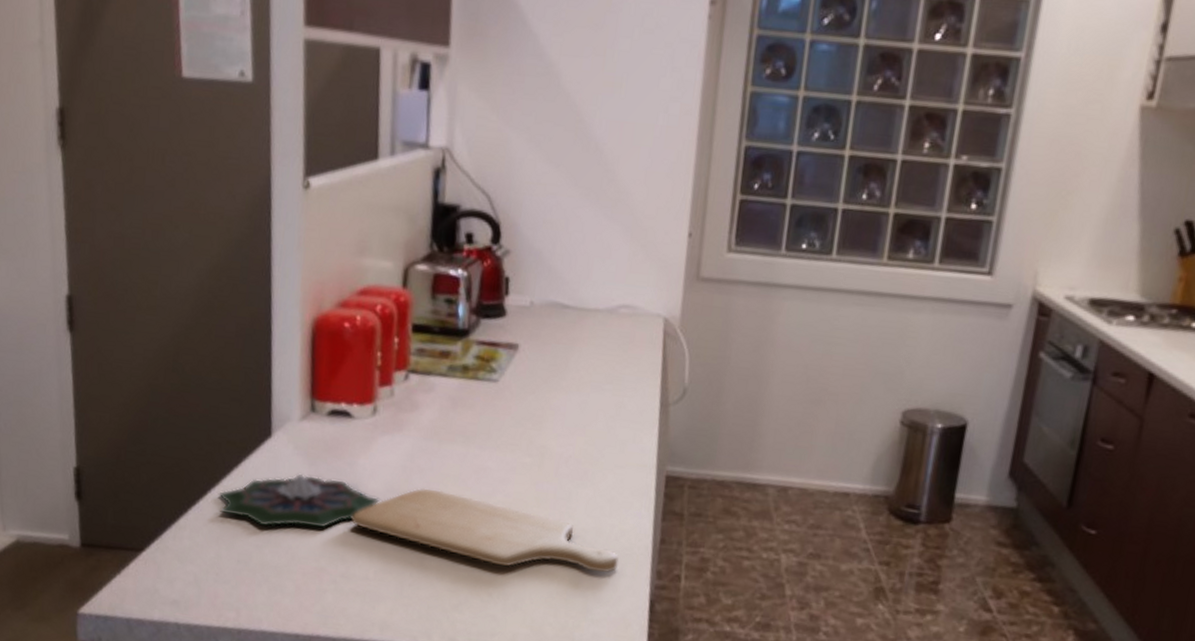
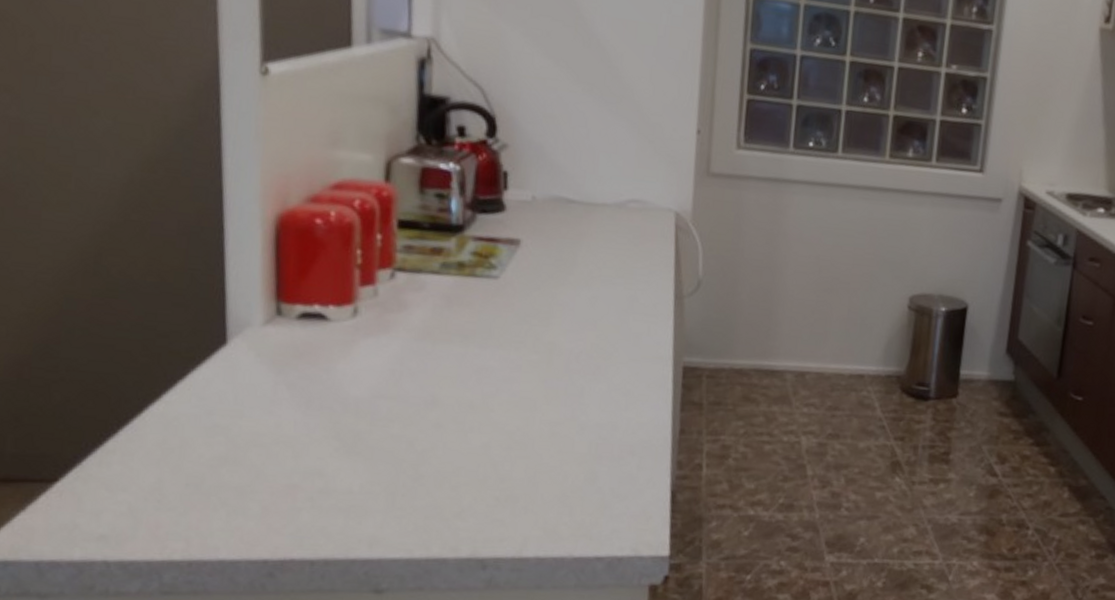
flower: present [217,473,379,528] -> none [157,383,363,444]
chopping board: present [351,488,619,573] -> none [330,392,637,468]

